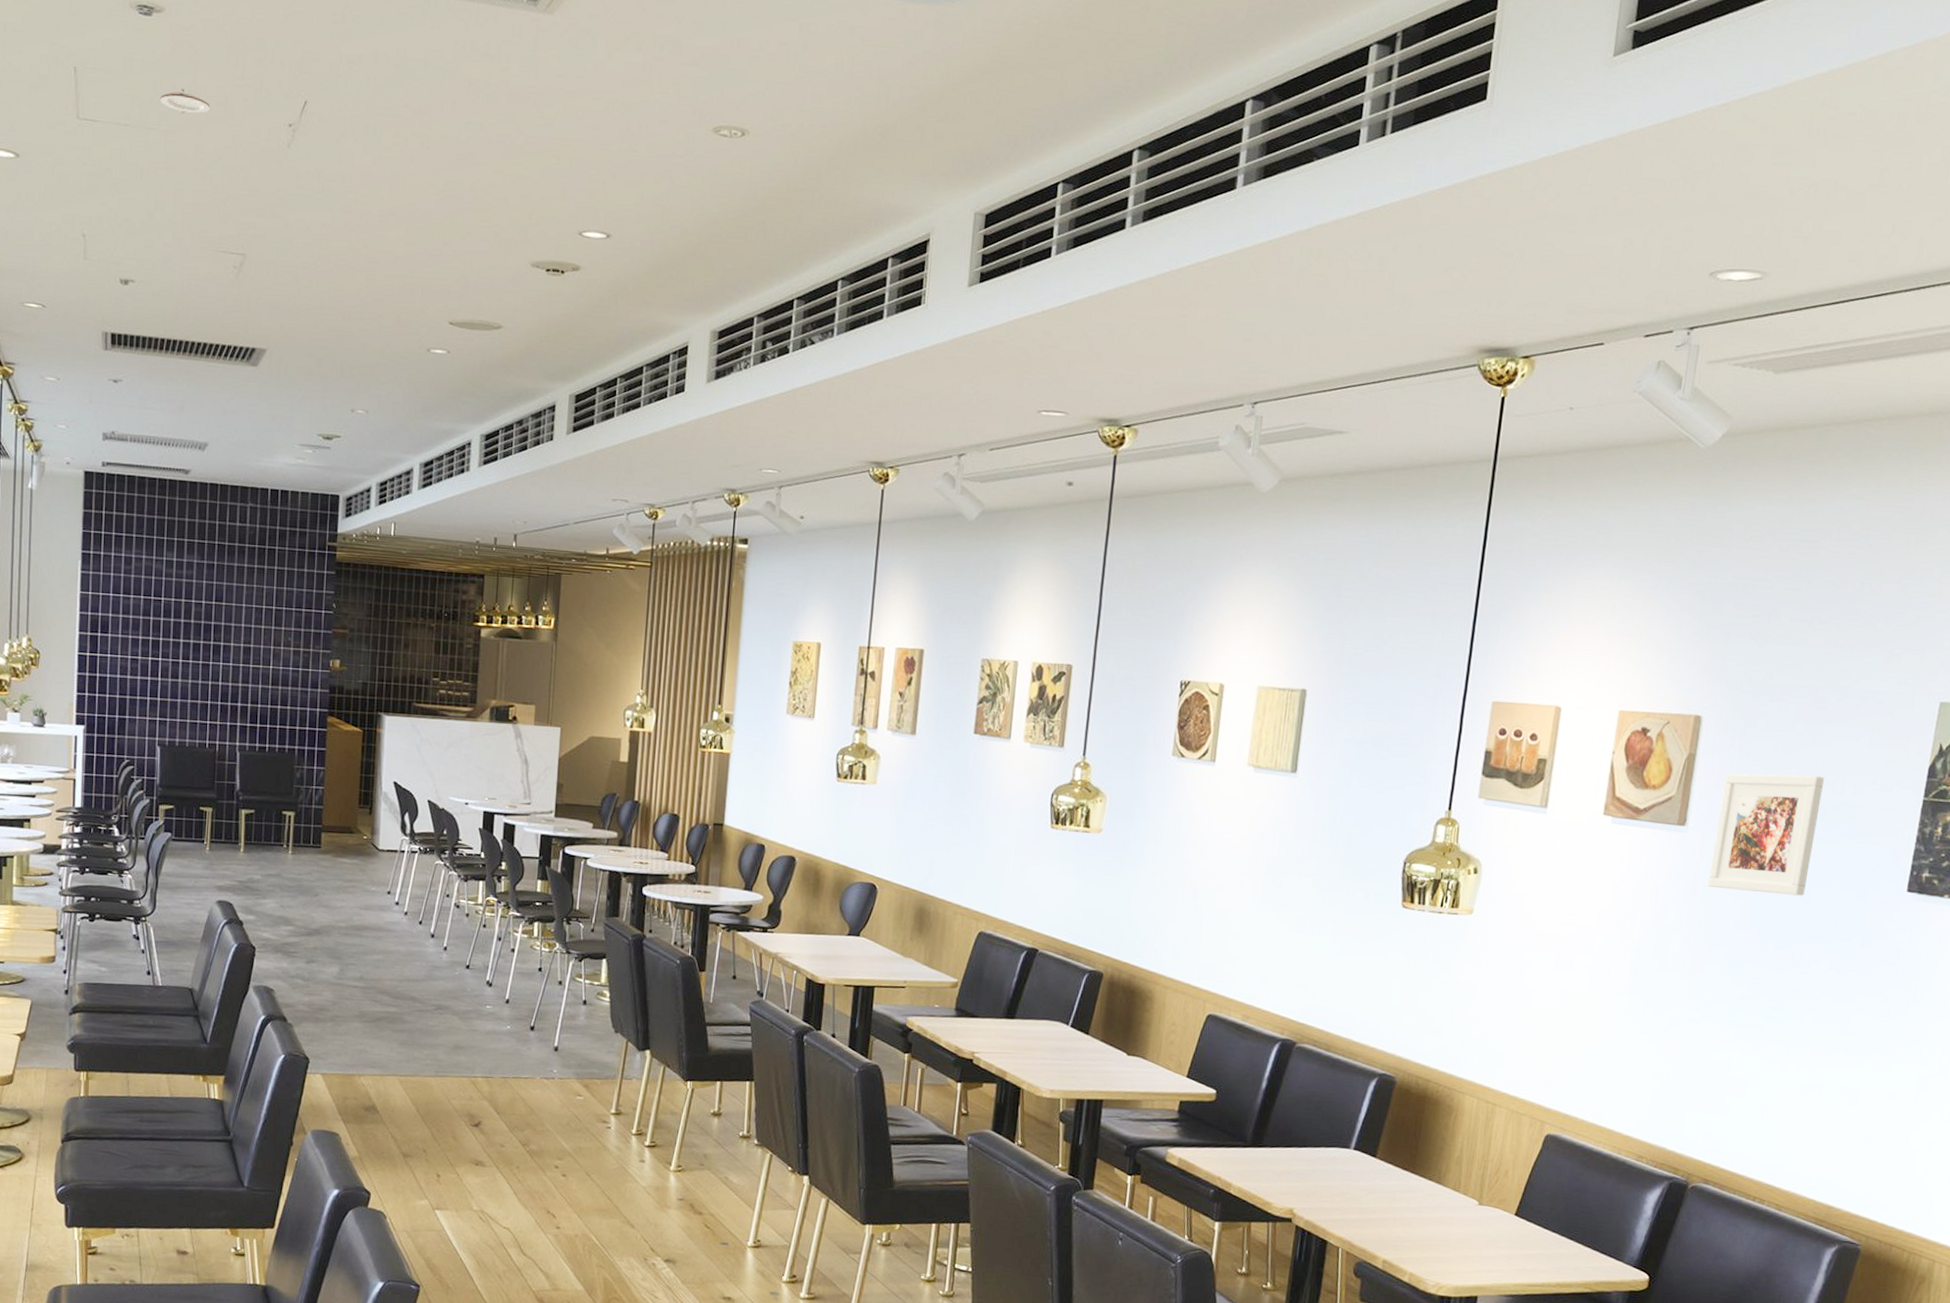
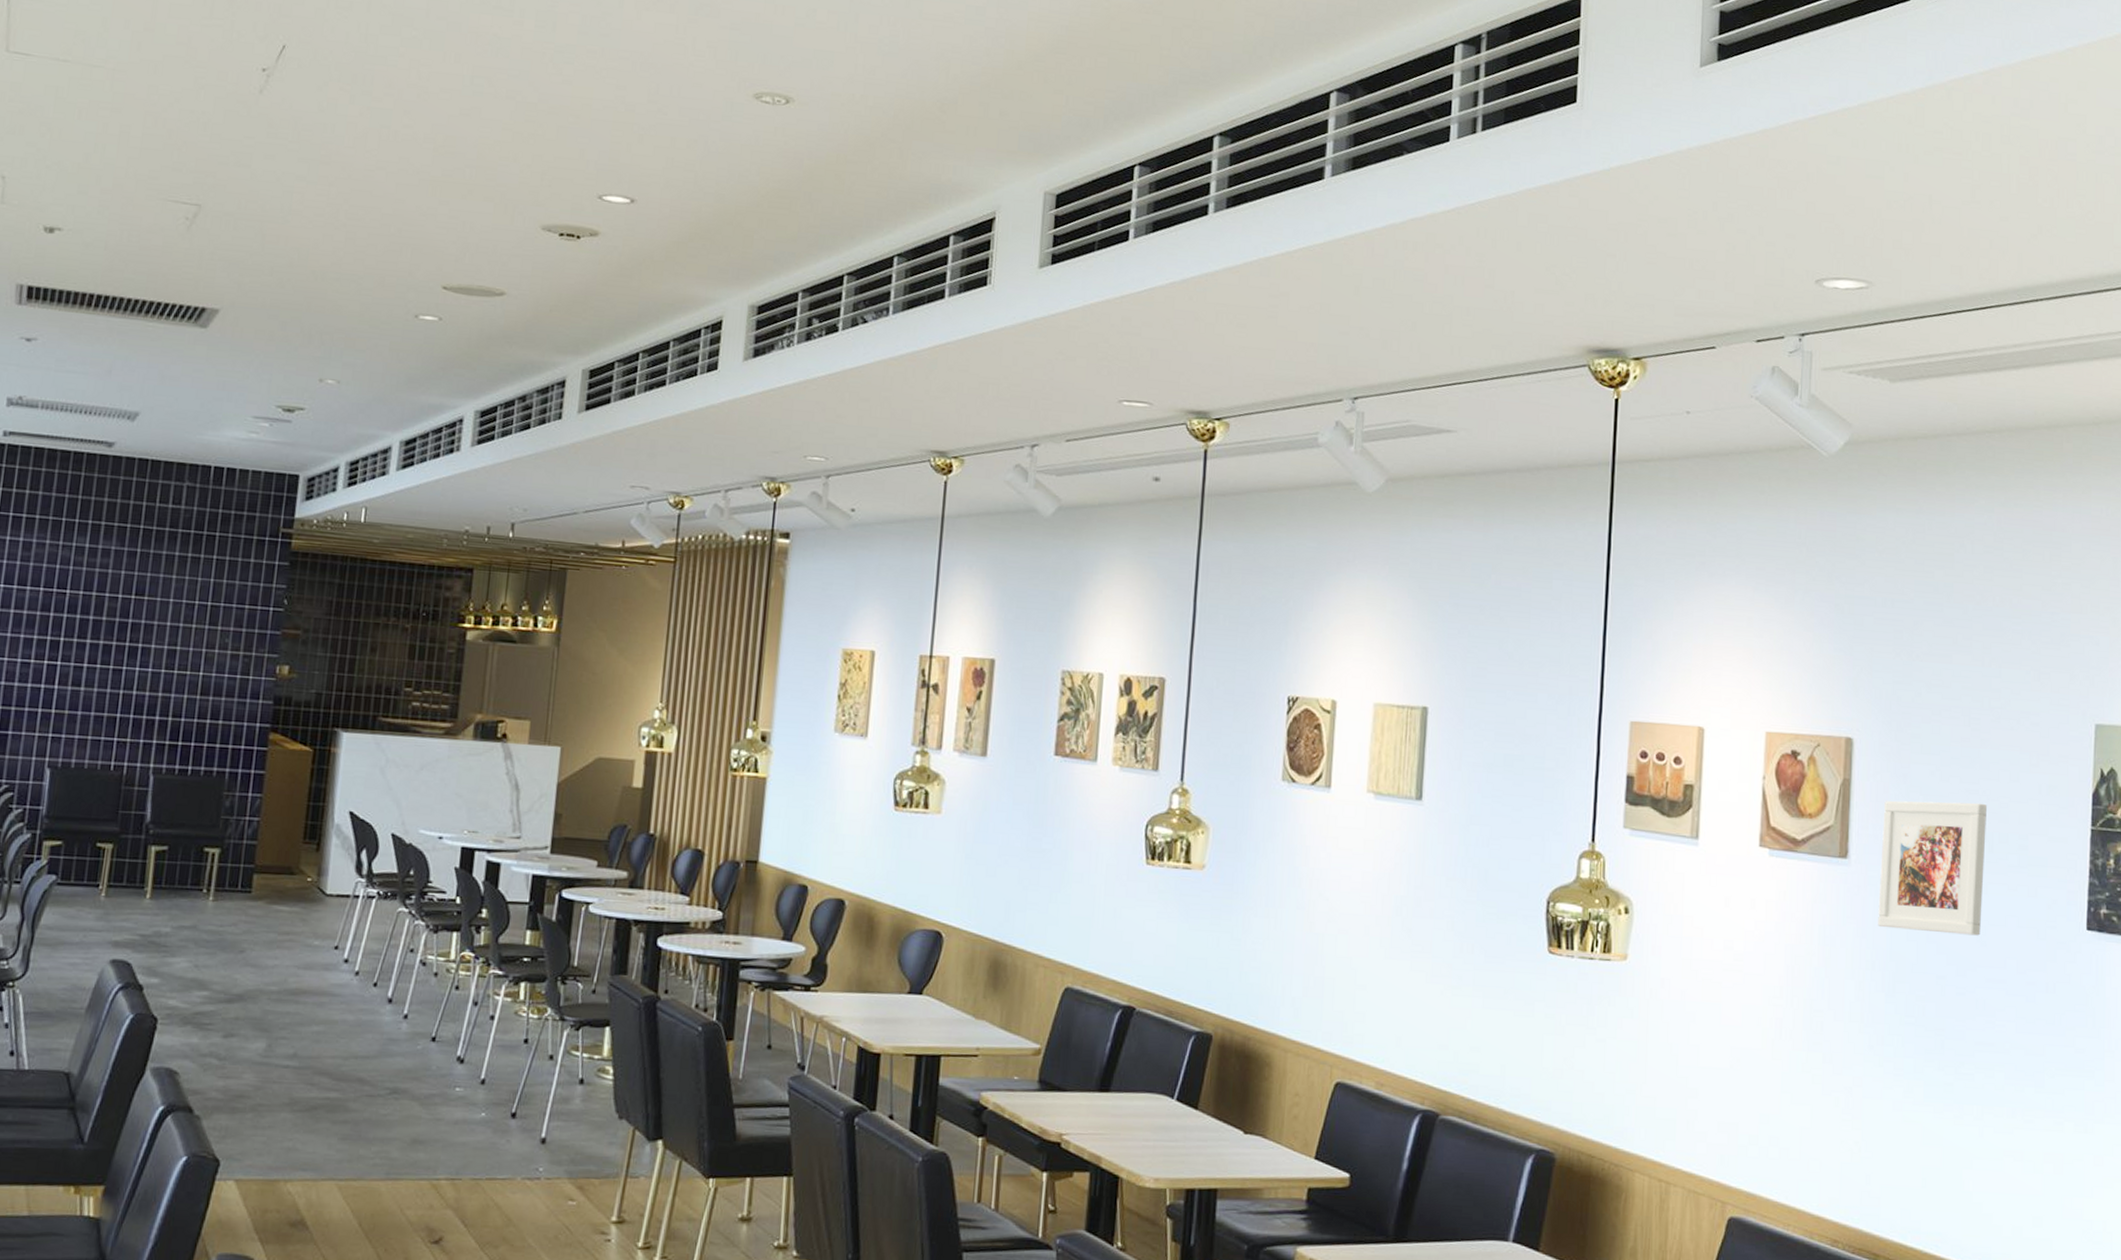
recessed light: present [160,88,211,113] -> none [110,25,170,53]

